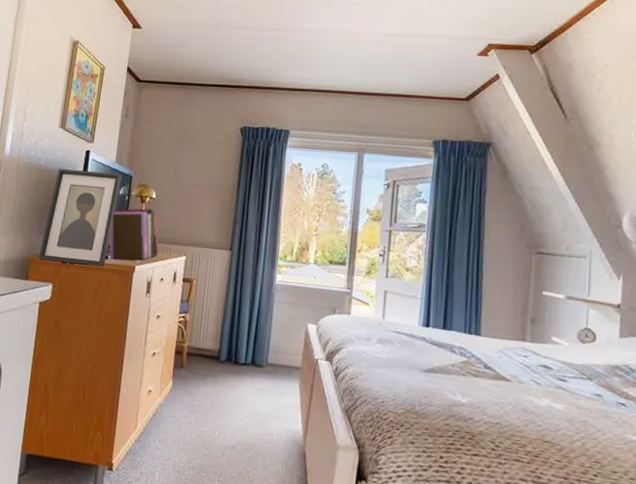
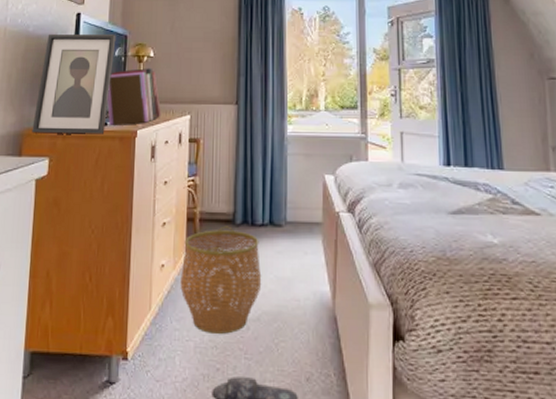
basket: none [164,361,241,458] -> present [180,226,262,334]

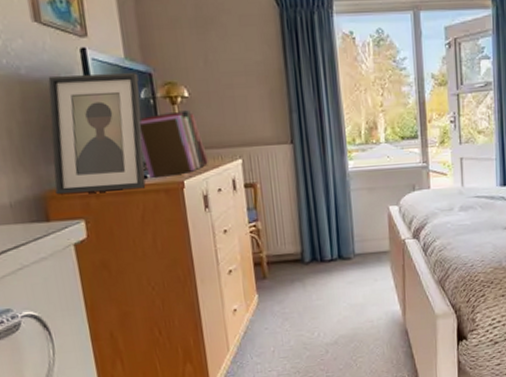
basket: present [180,226,262,334] -> none [254,265,337,362]

